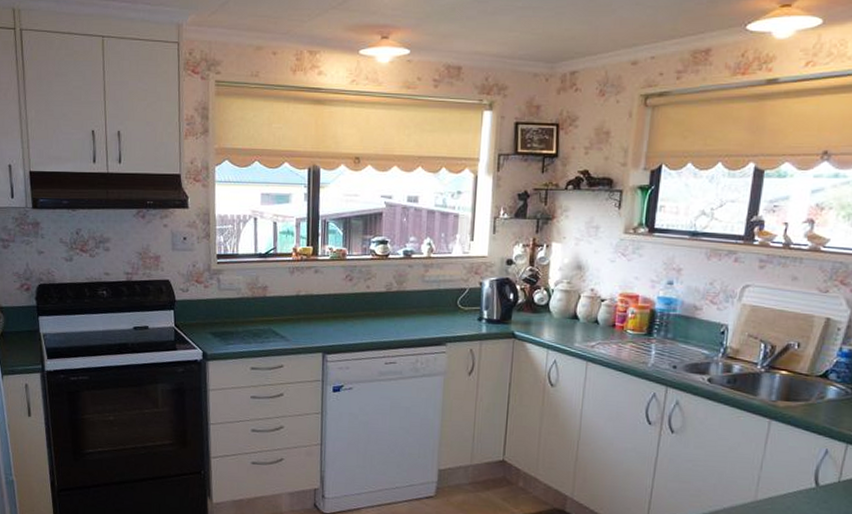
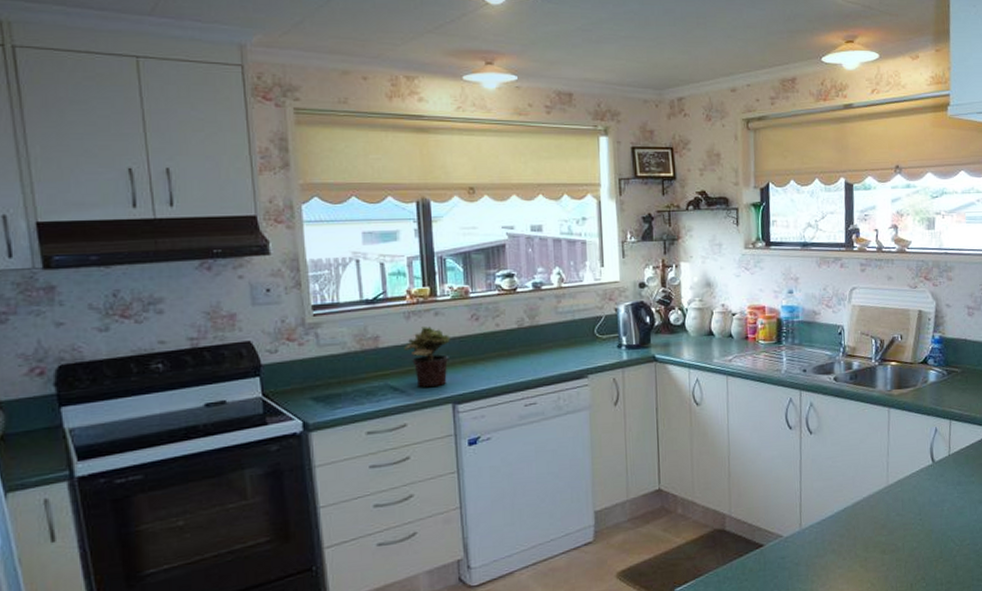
potted plant: none [287,282,326,336] -> present [404,327,450,387]

